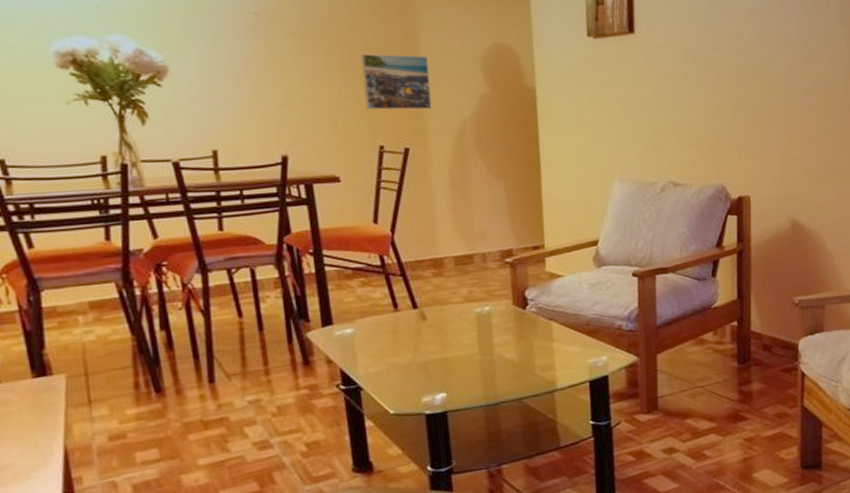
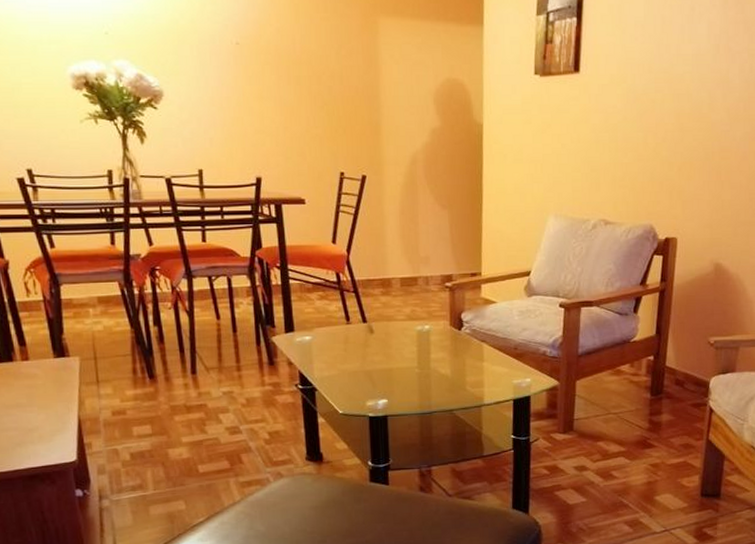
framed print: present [360,54,432,110] -> none [327,85,388,140]

